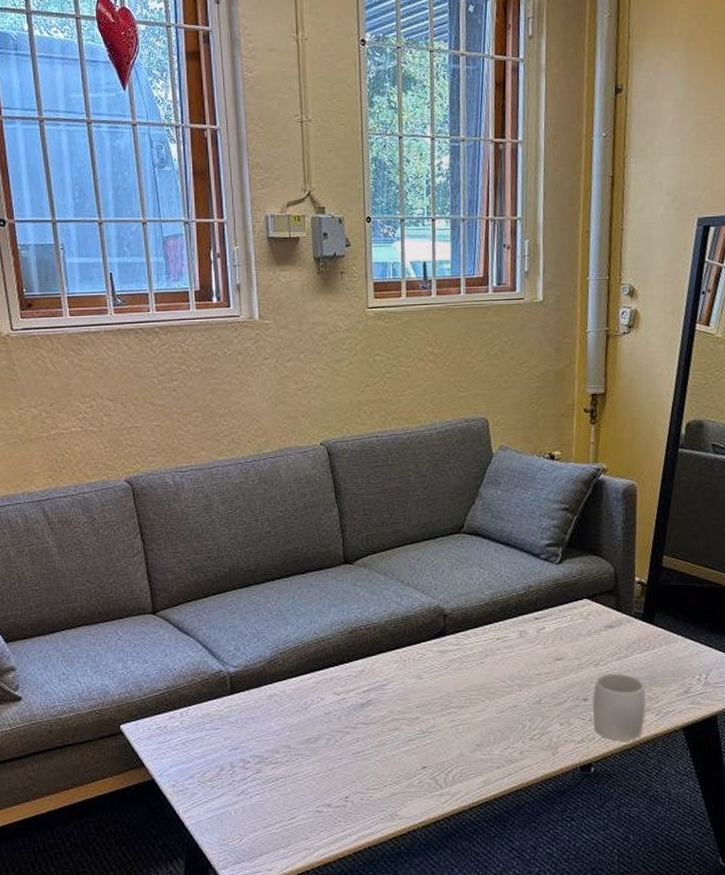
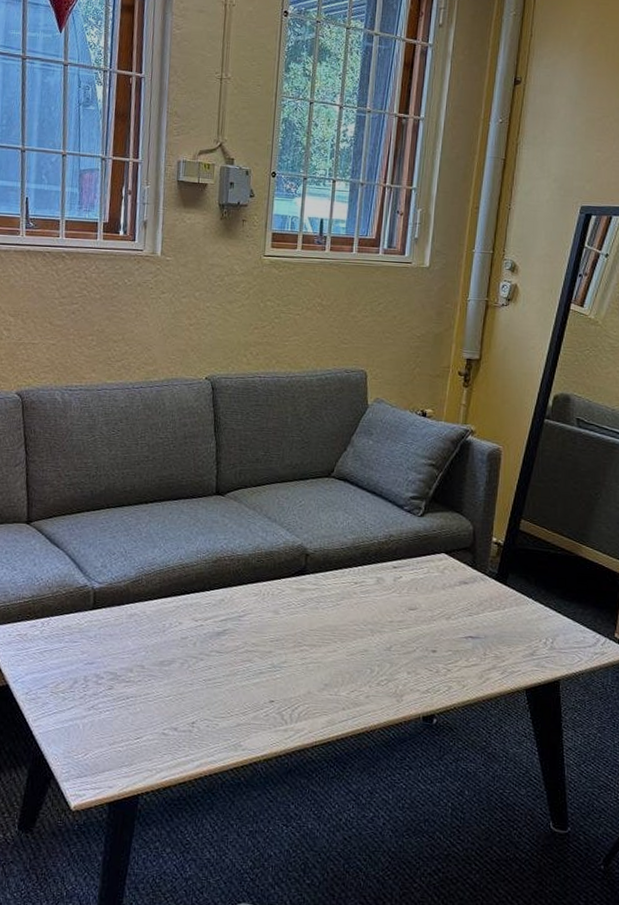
mug: present [593,673,646,741] -> none [440,628,493,696]

